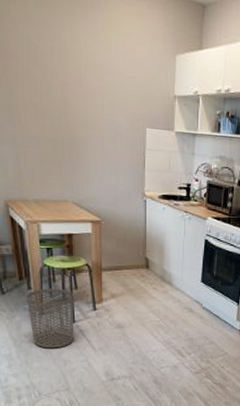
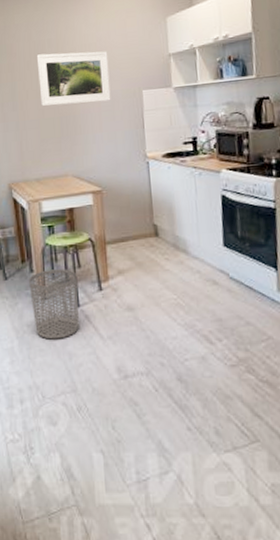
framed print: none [37,62,115,133] -> present [36,51,111,107]

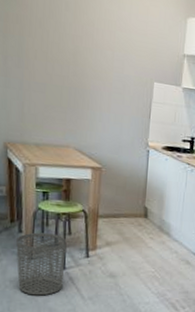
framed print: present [36,51,111,107] -> none [49,14,126,84]

